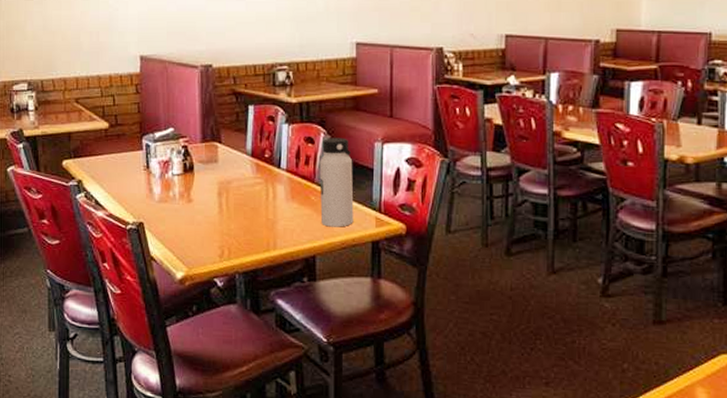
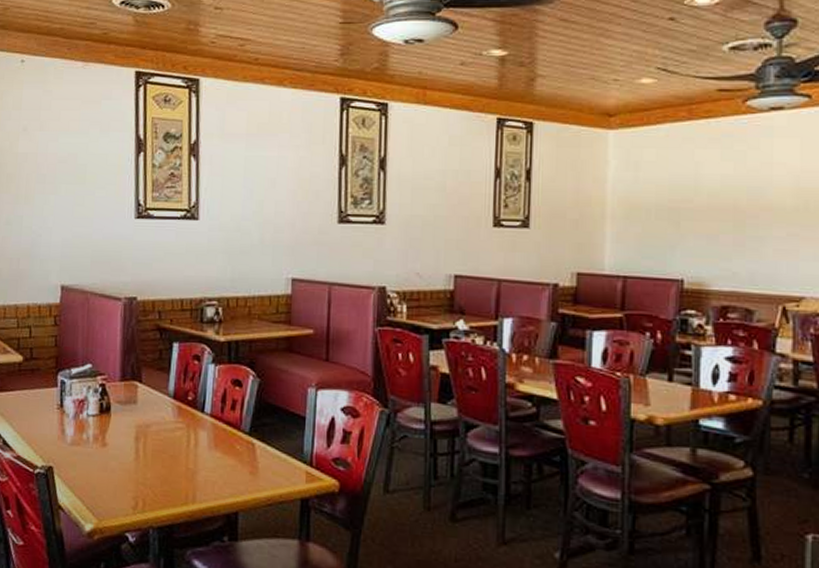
water bottle: present [319,137,354,227] -> none [245,381,284,481]

